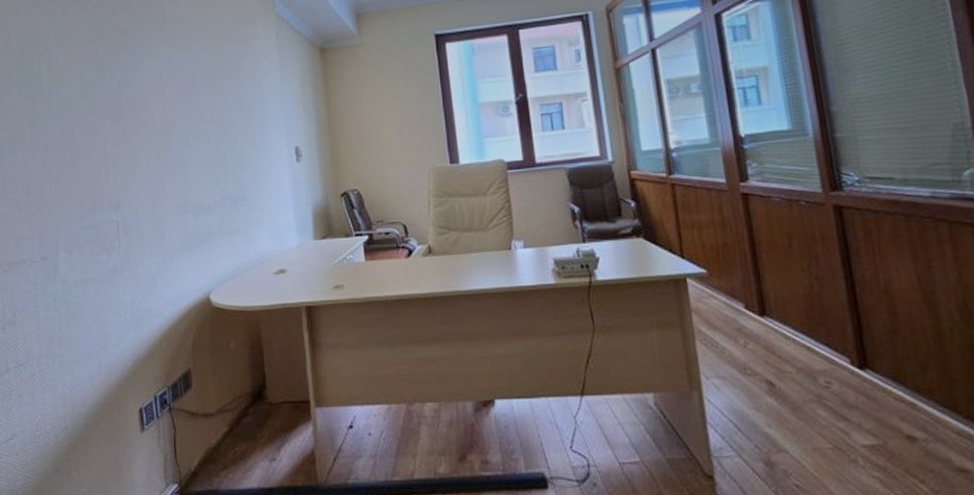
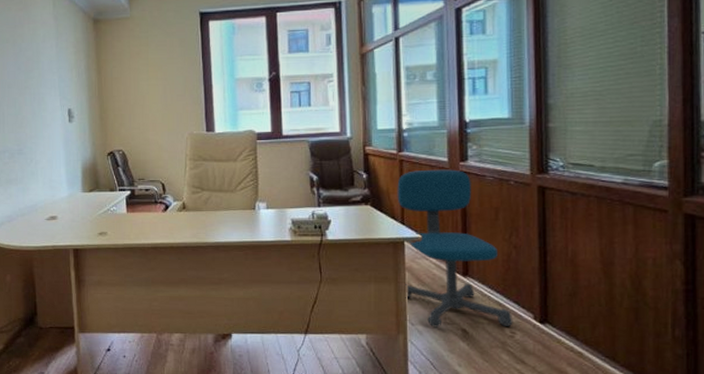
office chair: none [671,191,827,381] -> present [397,169,513,328]

